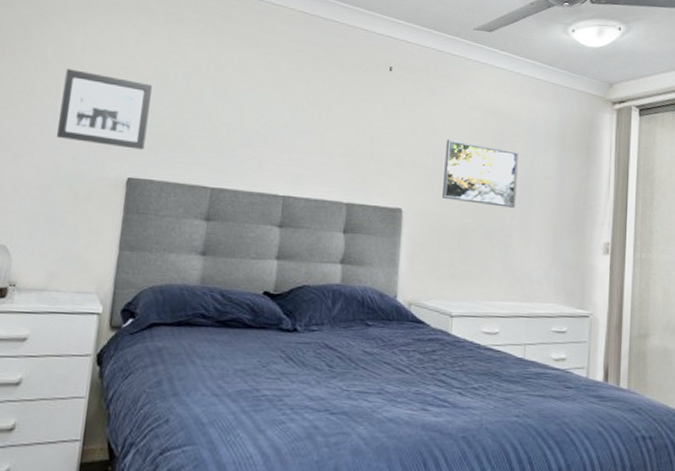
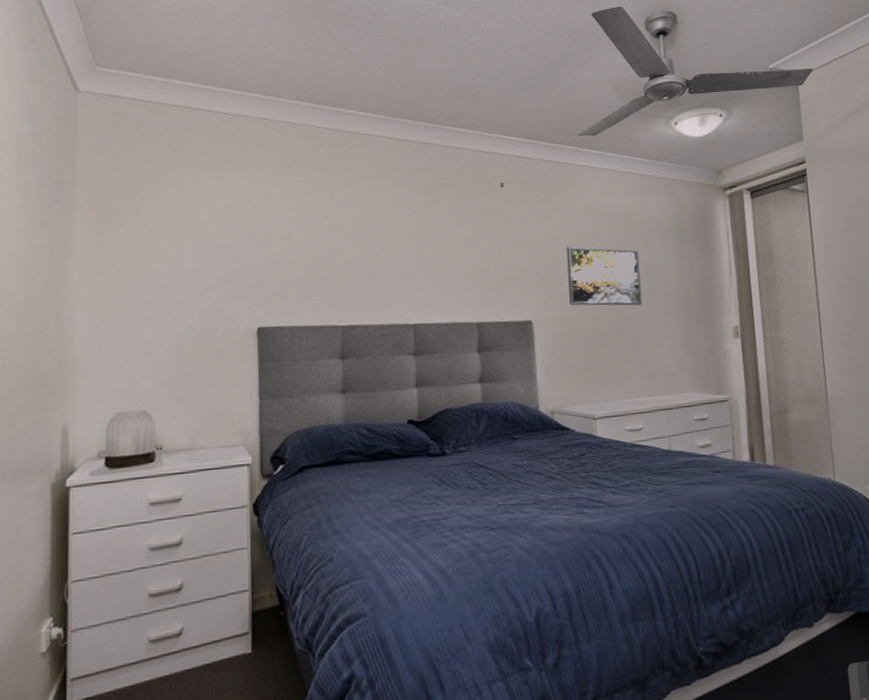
wall art: present [56,69,153,150] -> none [180,228,270,299]

